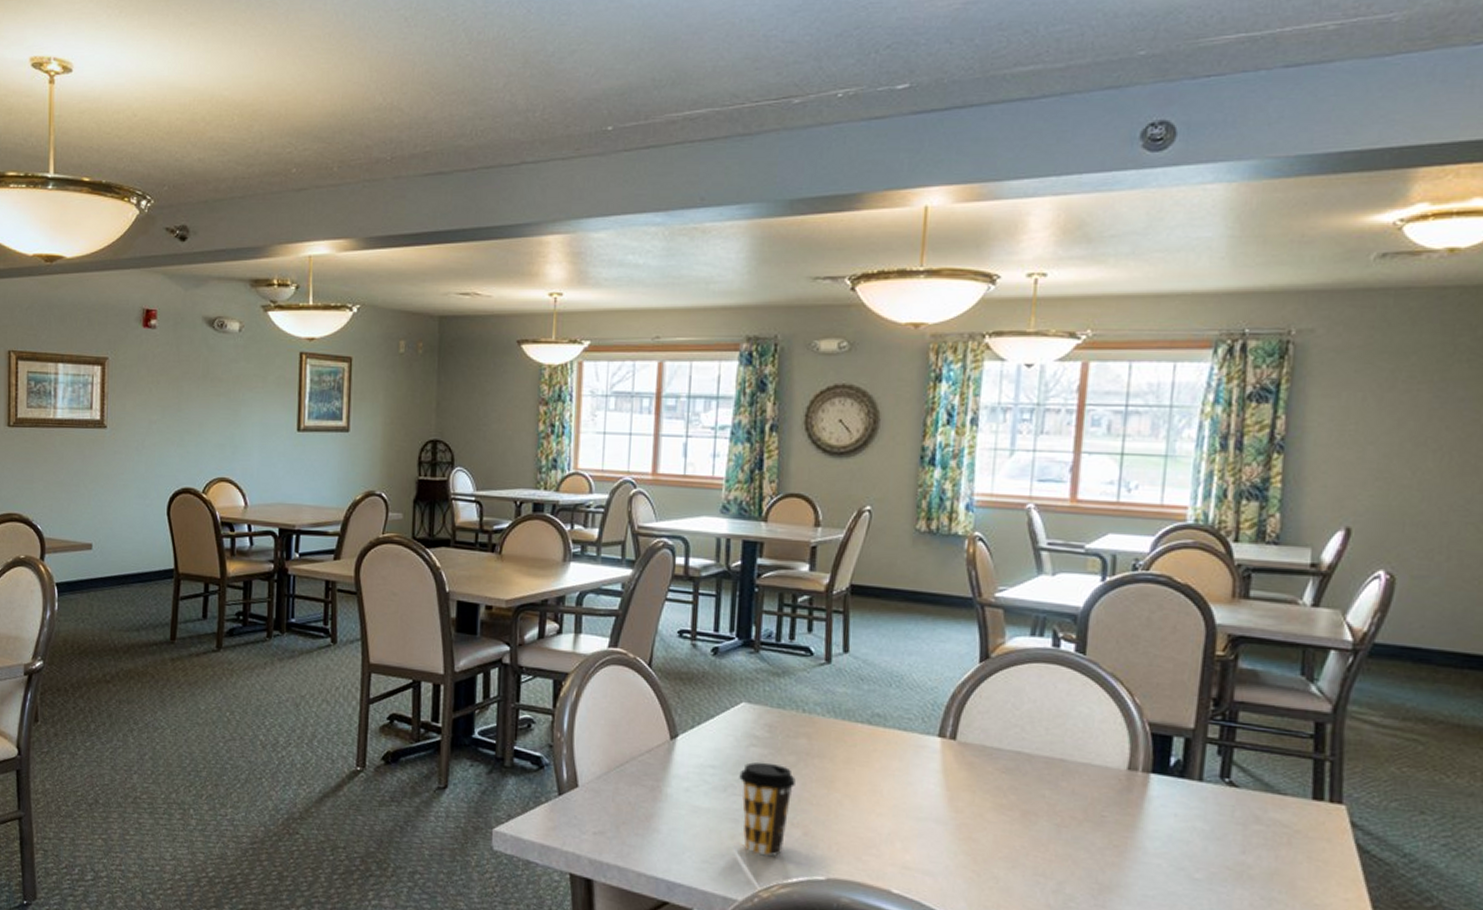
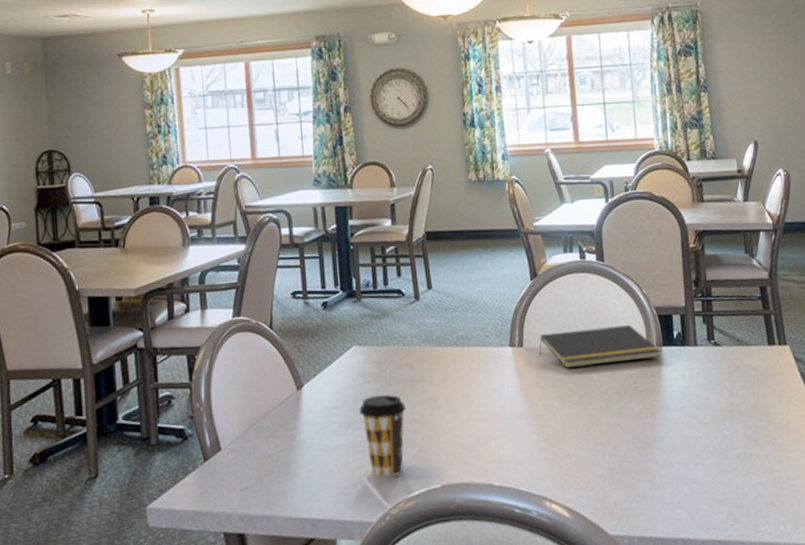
notepad: none [975,730,1148,786] -> present [538,325,661,368]

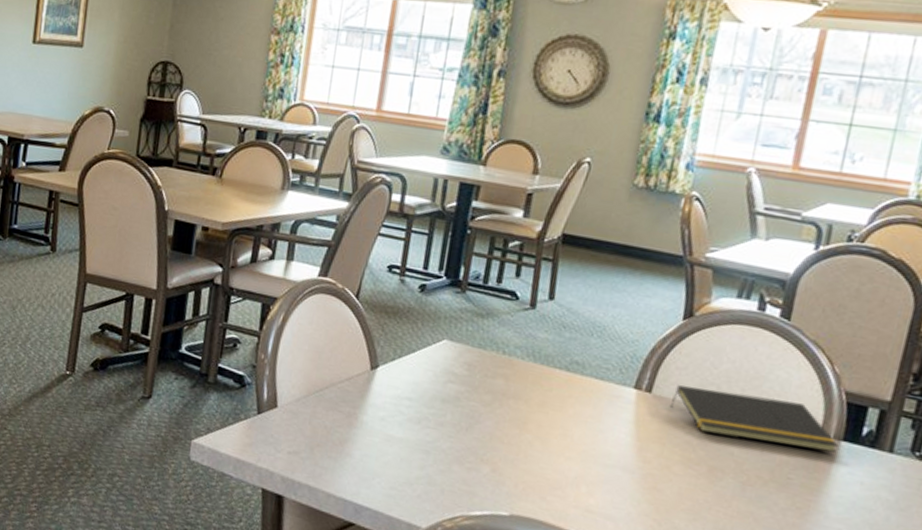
coffee cup: present [359,394,406,478] -> none [432,398,490,489]

